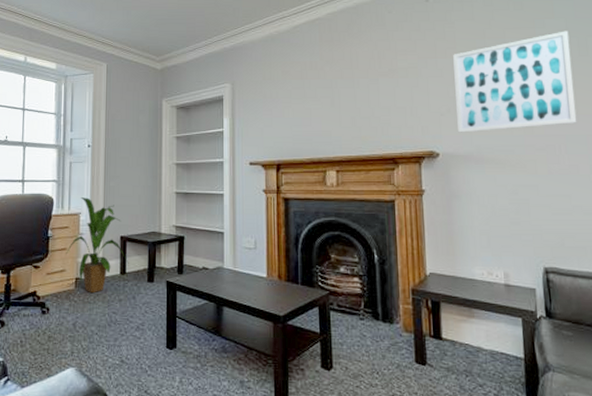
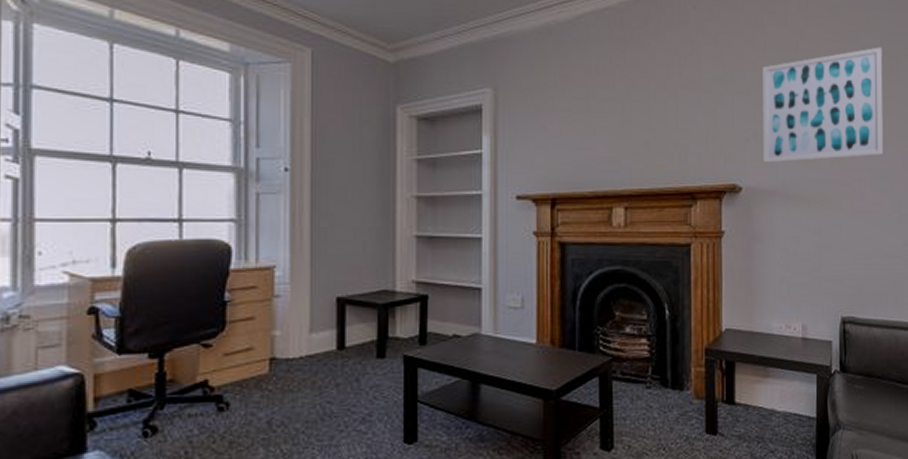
house plant: present [66,197,129,294] -> none [253,244,350,378]

